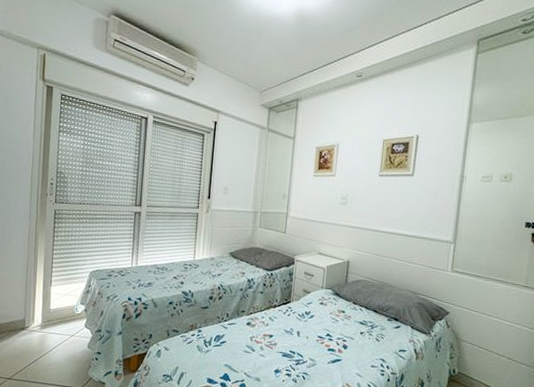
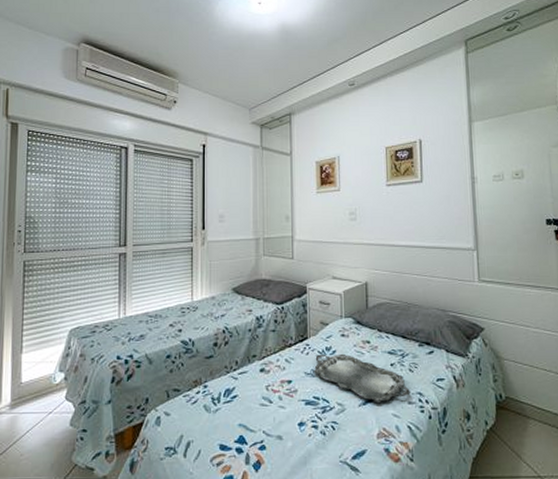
serving tray: none [292,316,375,363] -> present [313,353,410,402]

